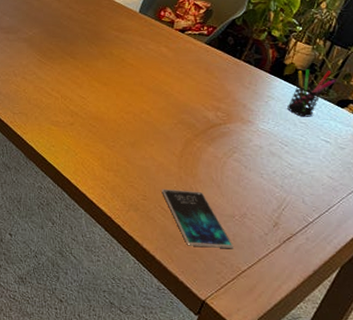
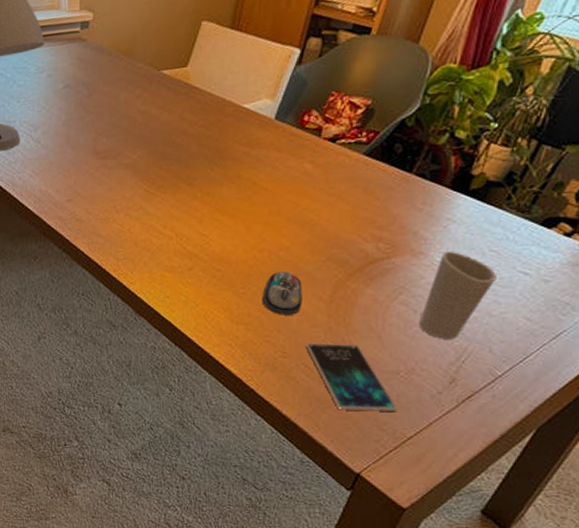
computer mouse: none [128,130,159,165] -> present [262,271,302,315]
cup: none [249,121,306,190] -> present [419,251,496,339]
pen holder: present [287,69,336,117] -> none [473,179,543,244]

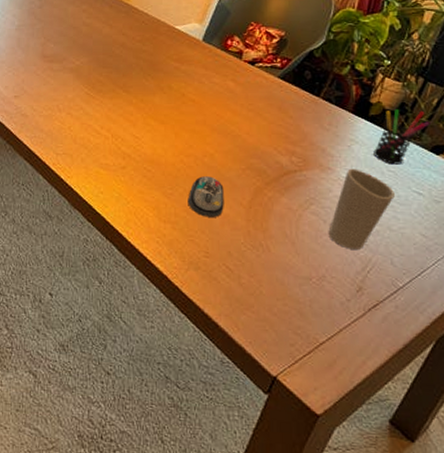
smartphone: present [305,342,398,411] -> none [226,244,311,316]
pen holder: none [473,179,543,244] -> present [373,109,430,165]

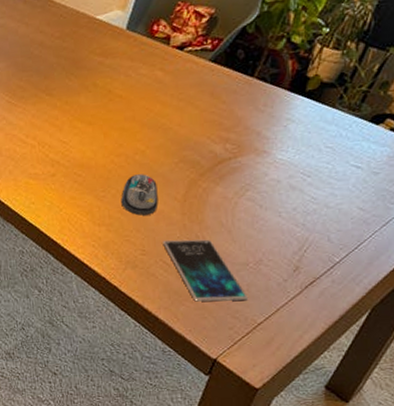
smartphone: none [226,244,311,316] -> present [162,239,249,302]
cup: present [328,168,395,249] -> none [264,148,332,231]
pen holder: present [373,109,430,165] -> none [310,79,371,140]

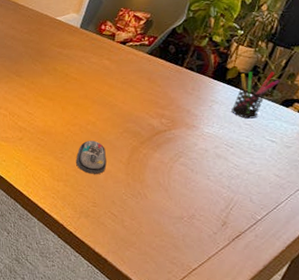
smartphone: present [162,239,249,302] -> none [110,195,184,249]
pen holder: none [310,79,371,140] -> present [231,71,280,119]

